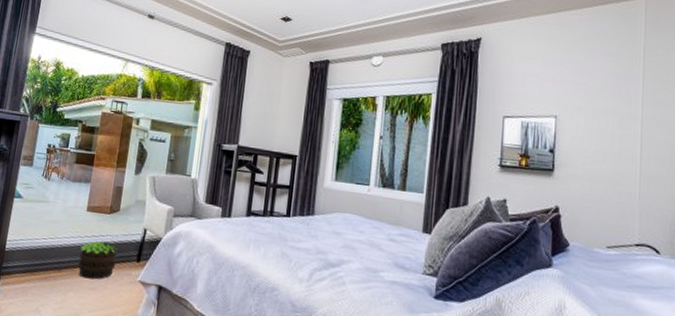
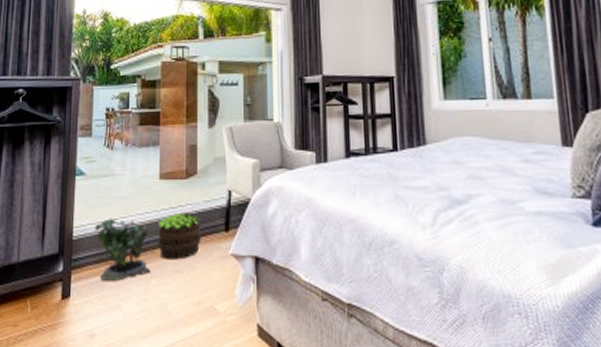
potted plant: none [25,237,71,291] -> present [94,218,152,282]

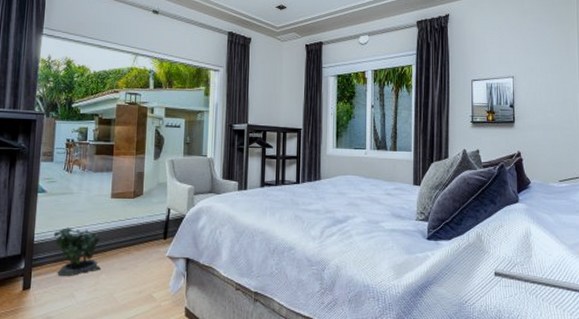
potted plant: present [158,212,202,260] -> none [108,224,145,260]

